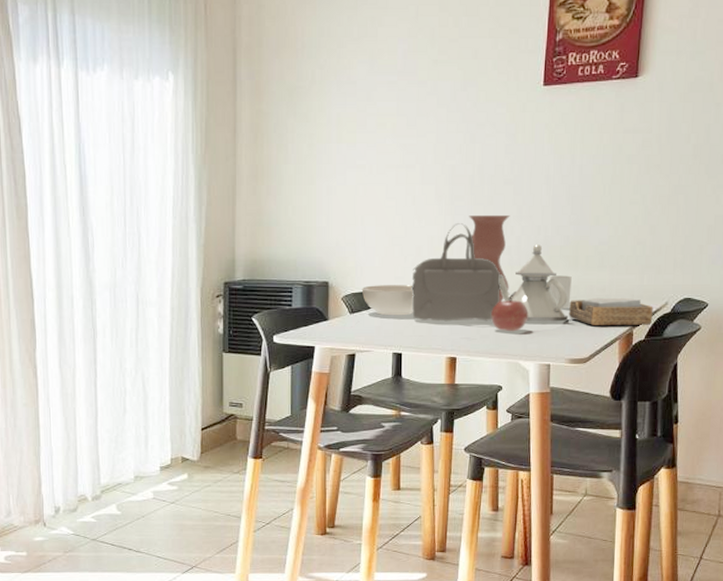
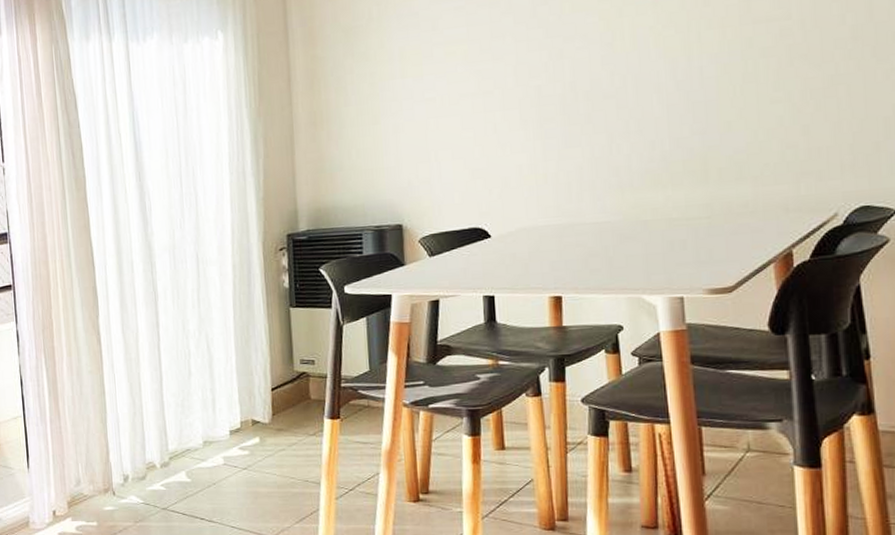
bowl: present [361,285,414,316] -> none [441,220,504,256]
handbag: present [411,223,502,322] -> none [499,147,612,258]
vase: present [469,214,510,302] -> none [563,132,621,230]
fruit: present [491,295,529,332] -> none [601,221,649,263]
teapot: present [498,244,569,322] -> none [606,161,703,250]
cup: present [549,275,572,309] -> none [672,192,703,232]
napkin holder: present [569,297,653,327] -> none [702,212,819,249]

